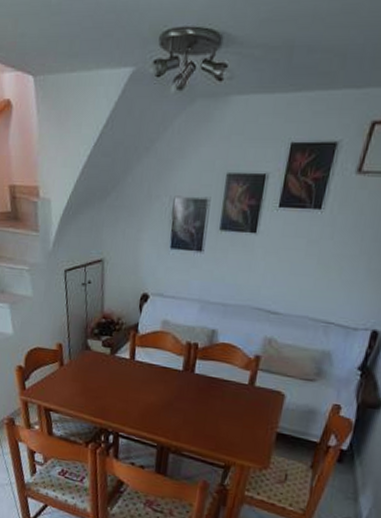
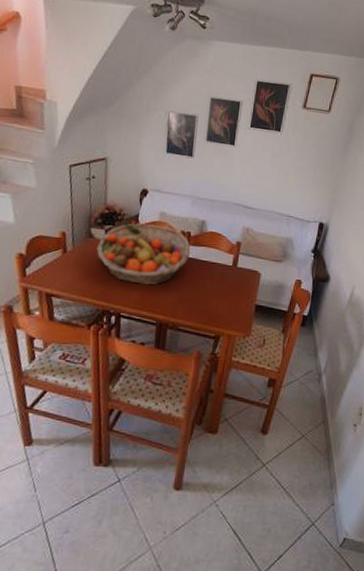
fruit basket: none [93,333,198,404] -> present [96,223,191,286]

